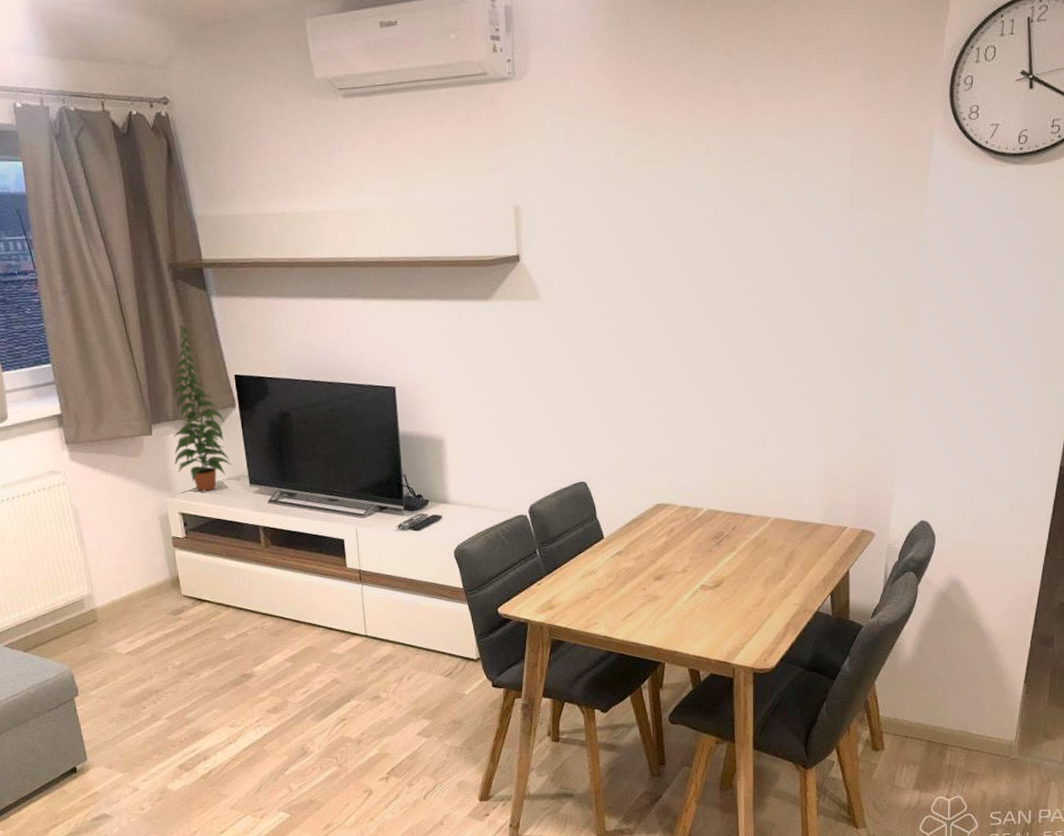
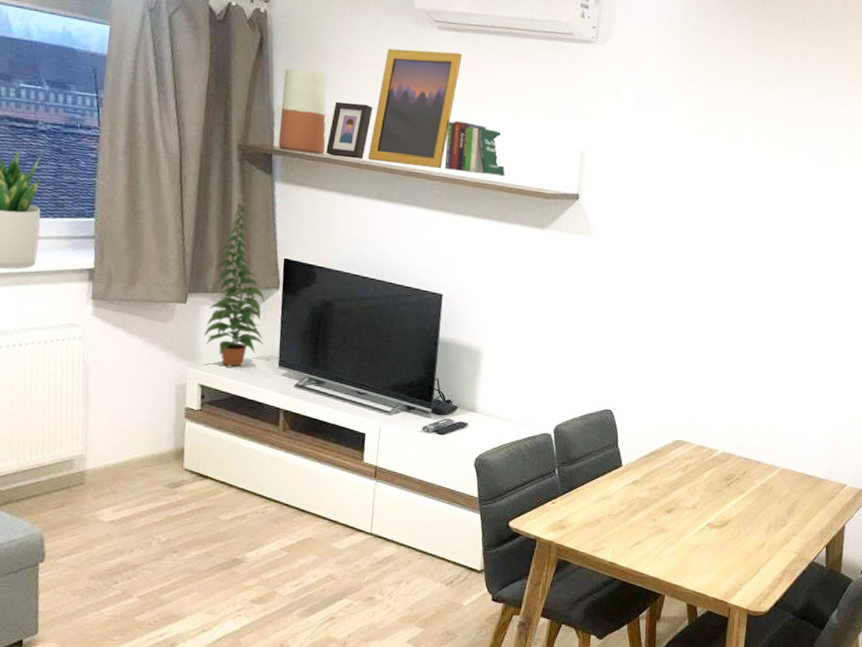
vase: none [197,171,253,262] -> present [278,68,327,155]
picture frame: none [253,197,293,259] -> present [326,101,373,159]
picture frame: none [295,120,374,257] -> present [367,48,463,168]
books: none [371,196,439,253] -> present [444,120,506,177]

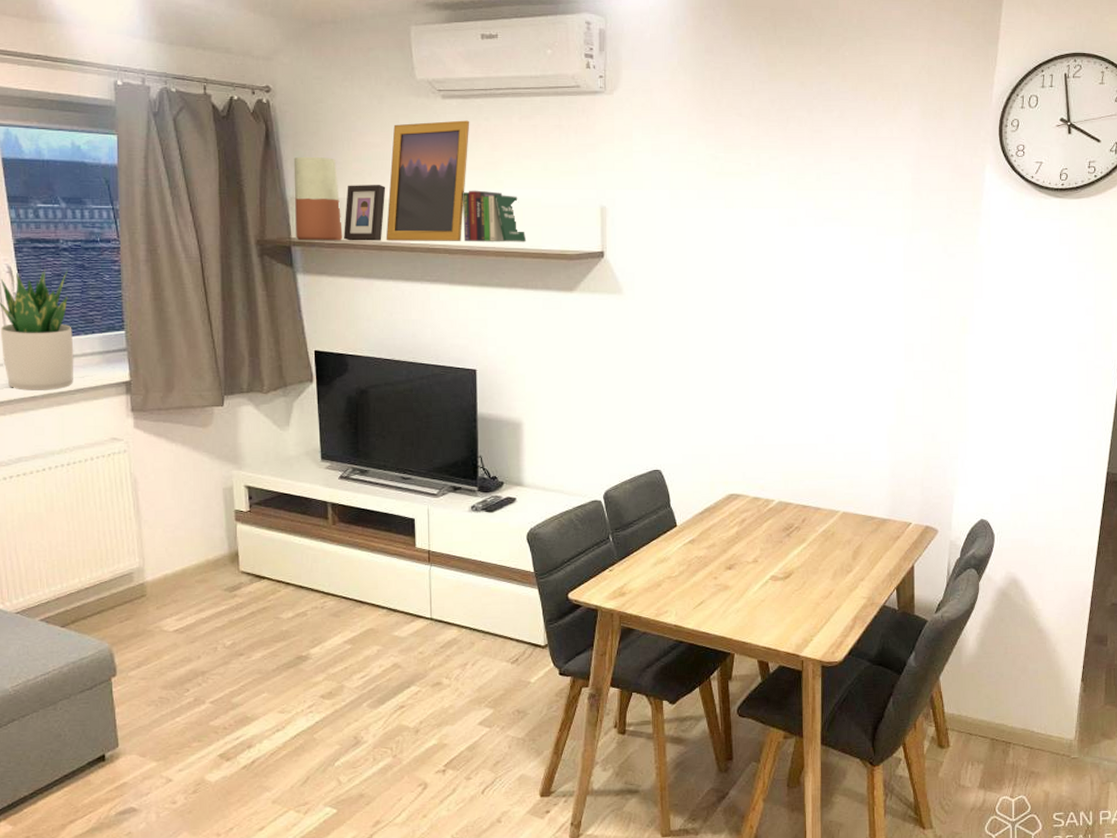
plant: present [204,202,265,367] -> none [245,299,304,464]

